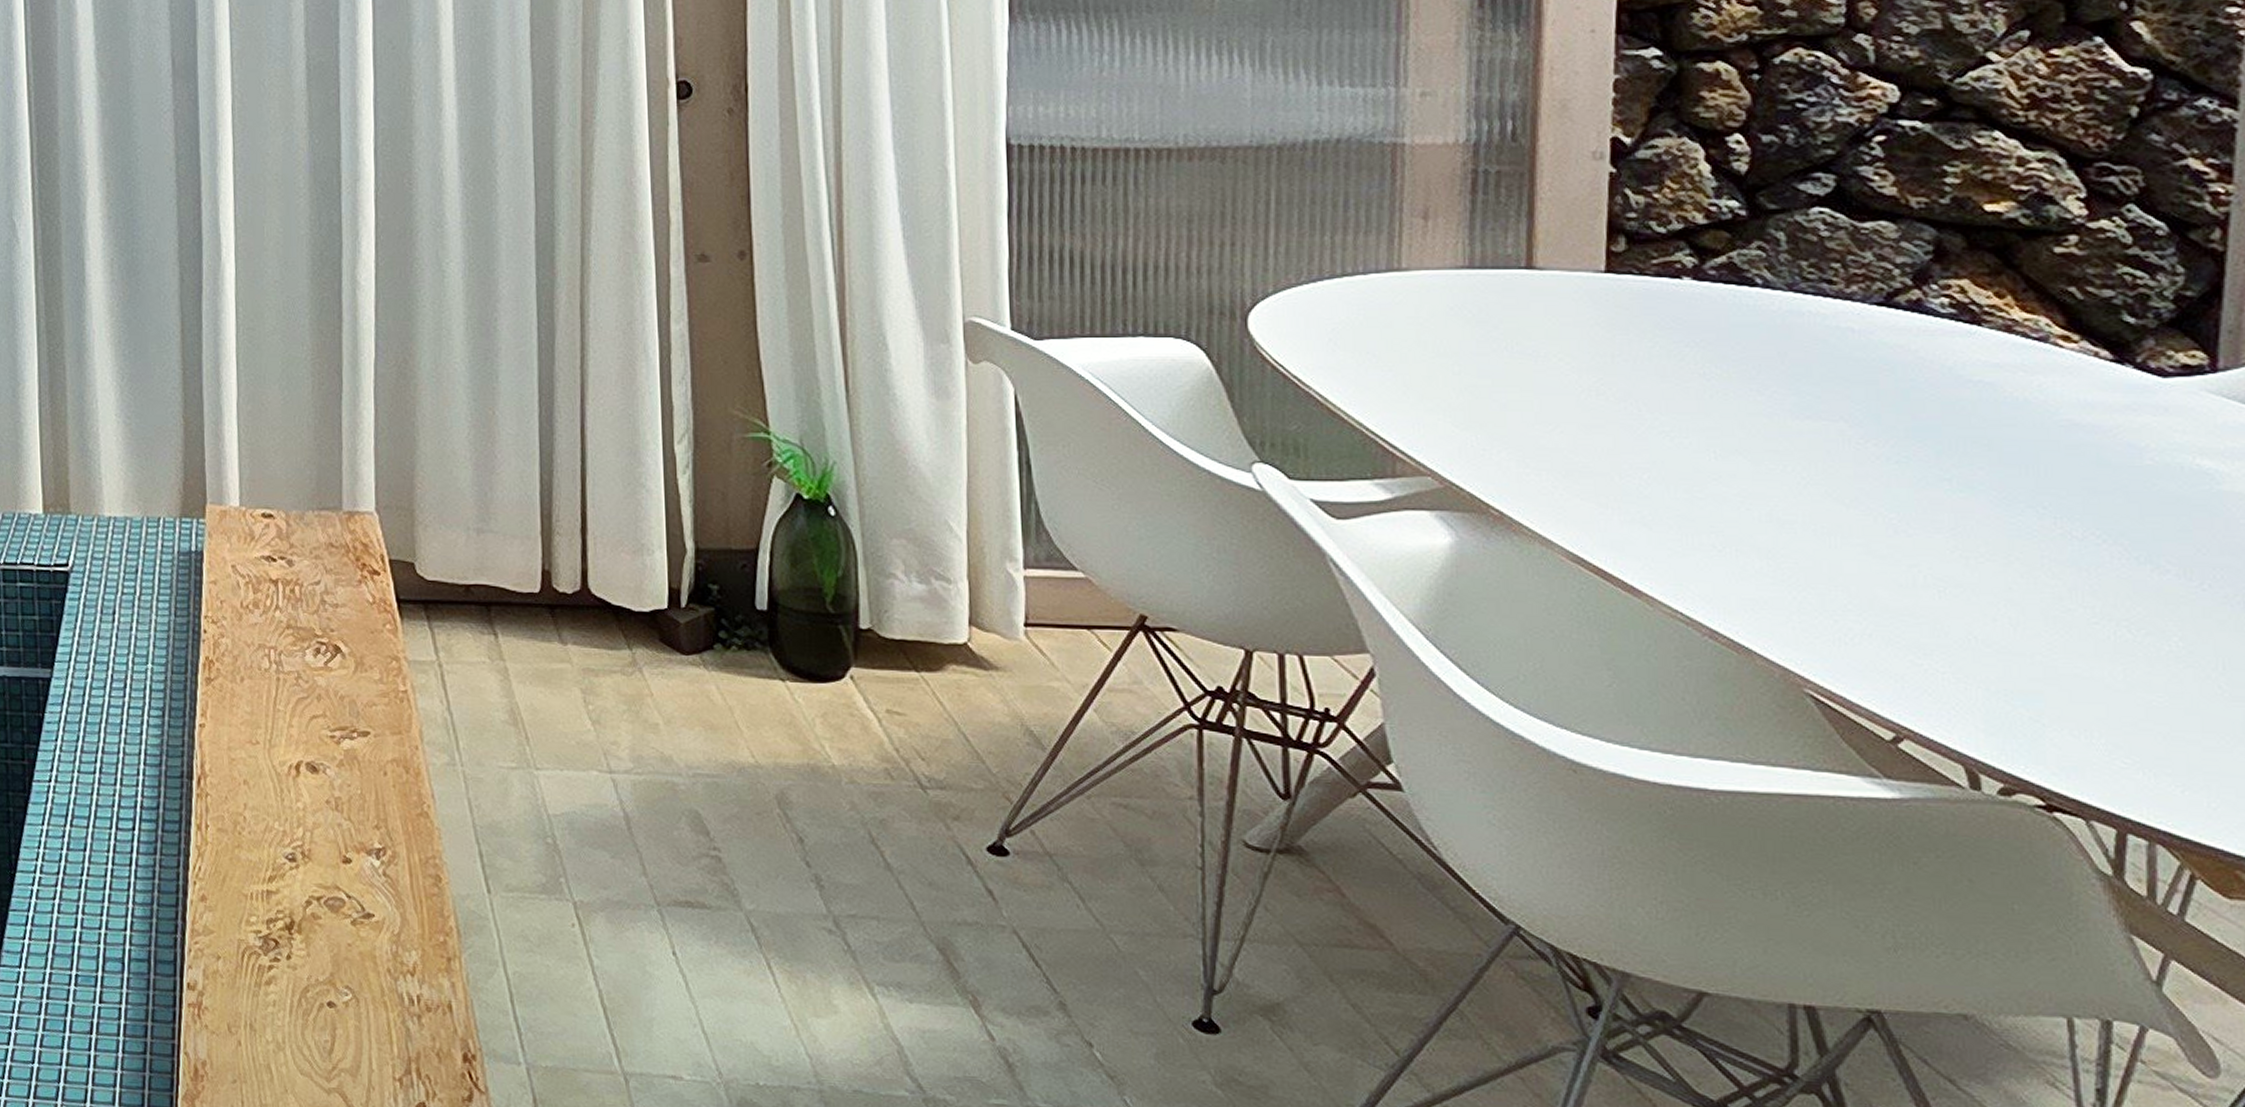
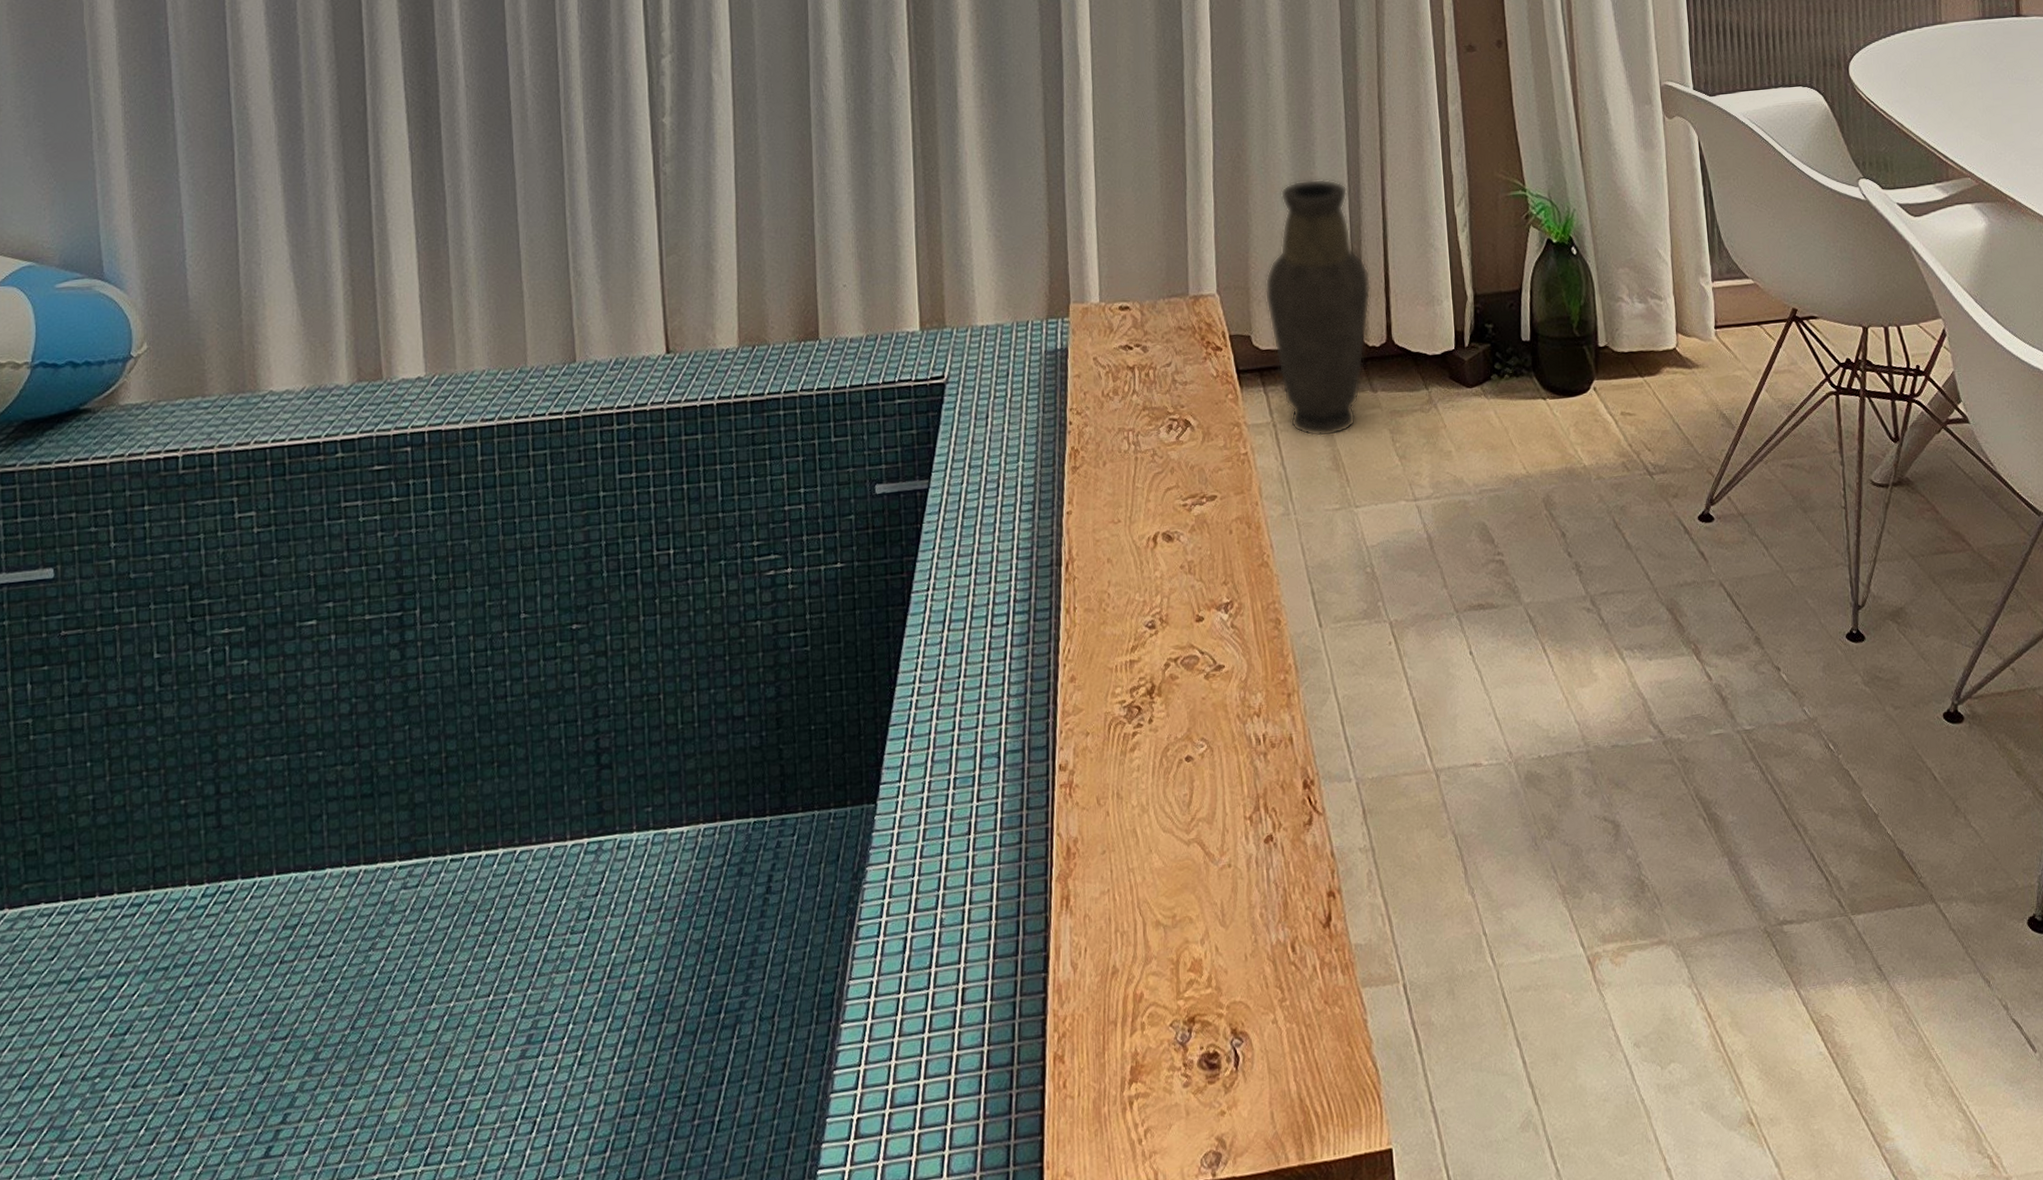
vase: none [432,395,563,687] -> present [1264,178,1371,437]

